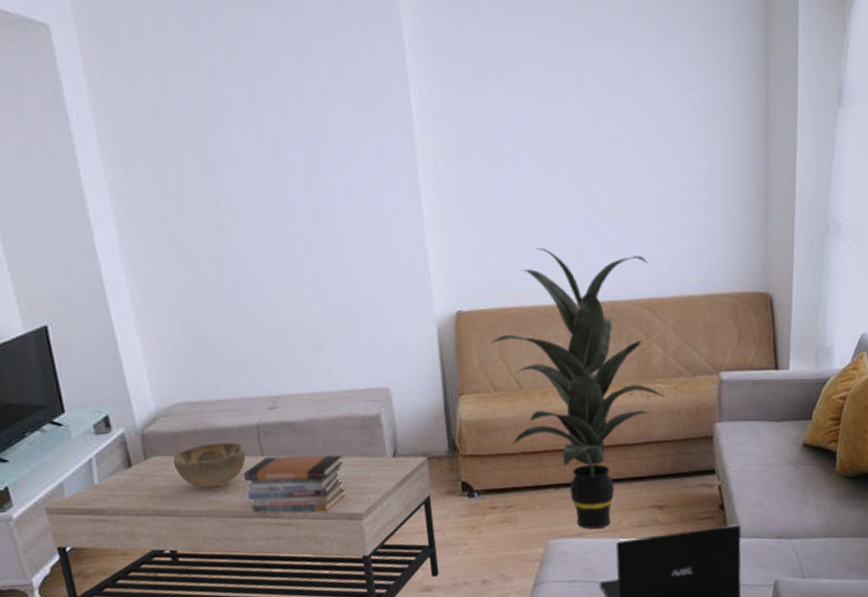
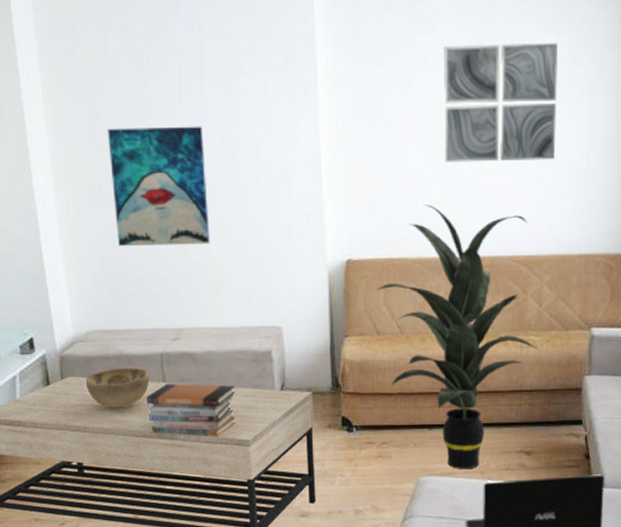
wall art: none [177,169,304,309] -> present [107,126,211,247]
wall art: none [549,67,674,201] -> present [443,43,557,162]

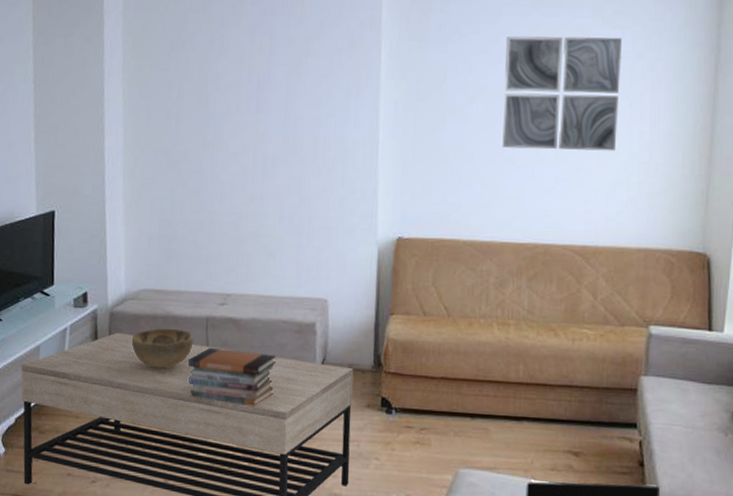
wall art: present [107,126,211,247] -> none [176,98,268,214]
indoor plant: present [377,205,540,470] -> none [426,188,593,466]

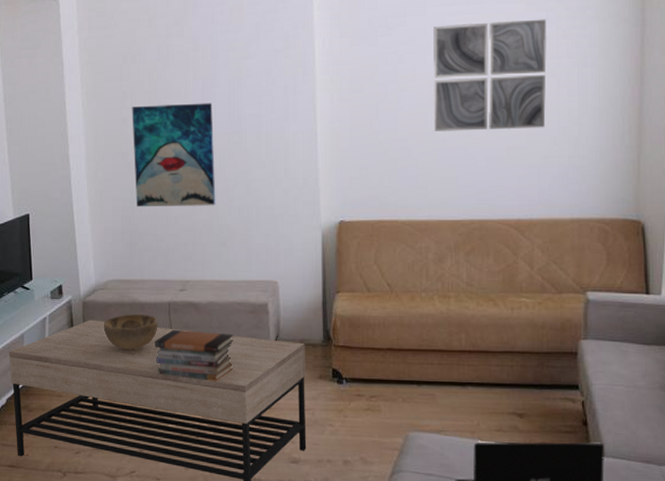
wall art: none [176,98,268,214] -> present [132,103,216,207]

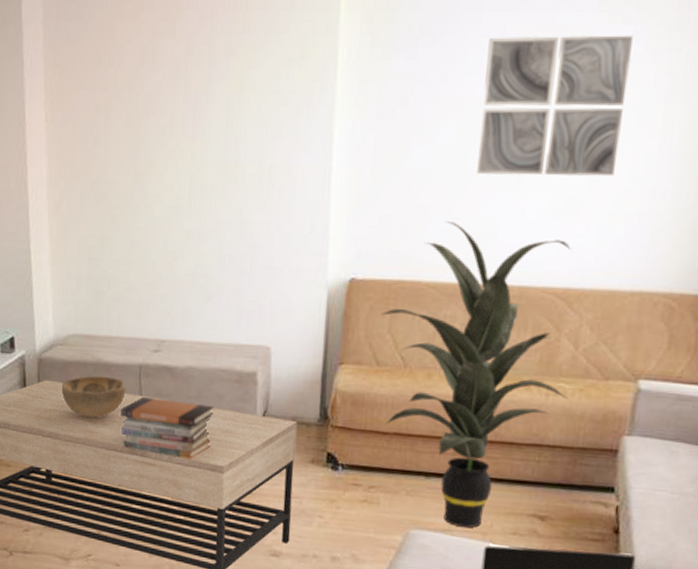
wall art: present [132,103,216,207] -> none [105,122,206,252]
indoor plant: none [368,171,532,428] -> present [382,221,571,528]

